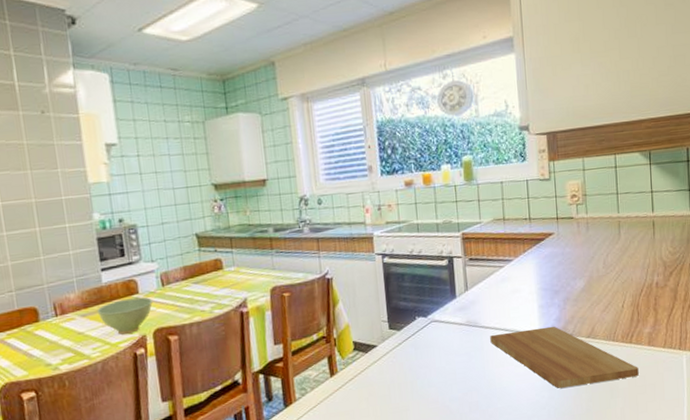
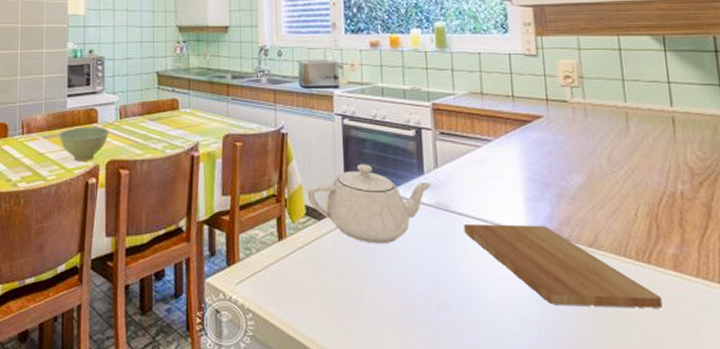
toaster: none [337,201,379,234] -> present [297,59,341,90]
teapot: none [354,296,464,366] -> present [307,163,433,244]

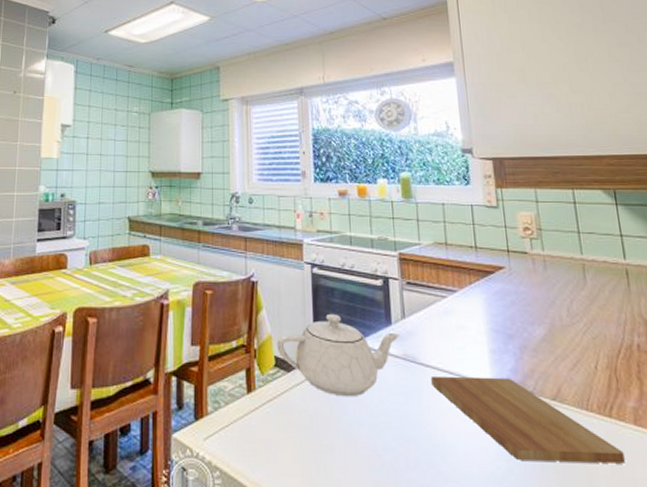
bowl: present [58,127,109,161] -> none [26,272,78,309]
toaster: present [297,59,341,90] -> none [267,207,310,238]

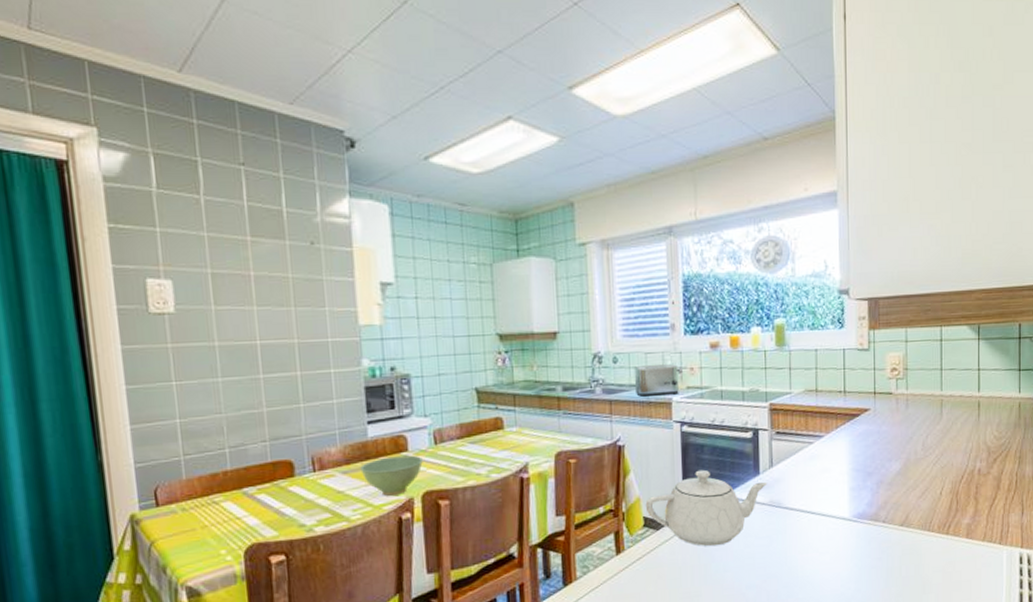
bowl: none [26,272,78,309] -> present [360,455,423,496]
toaster: none [267,207,310,238] -> present [633,363,680,398]
cutting board: present [431,376,625,464] -> none [794,511,954,580]

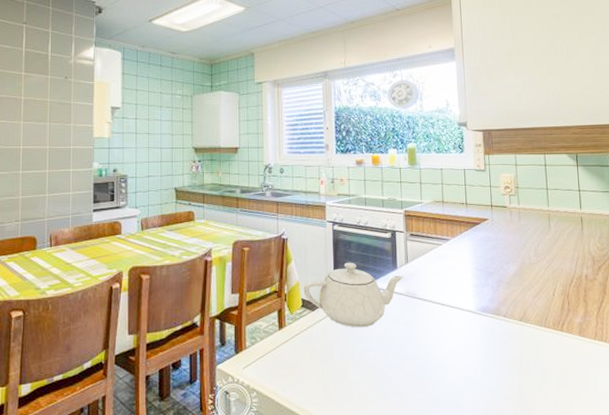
bowl: present [360,455,423,496] -> none [85,237,132,269]
toaster: present [633,363,680,398] -> none [296,175,332,201]

